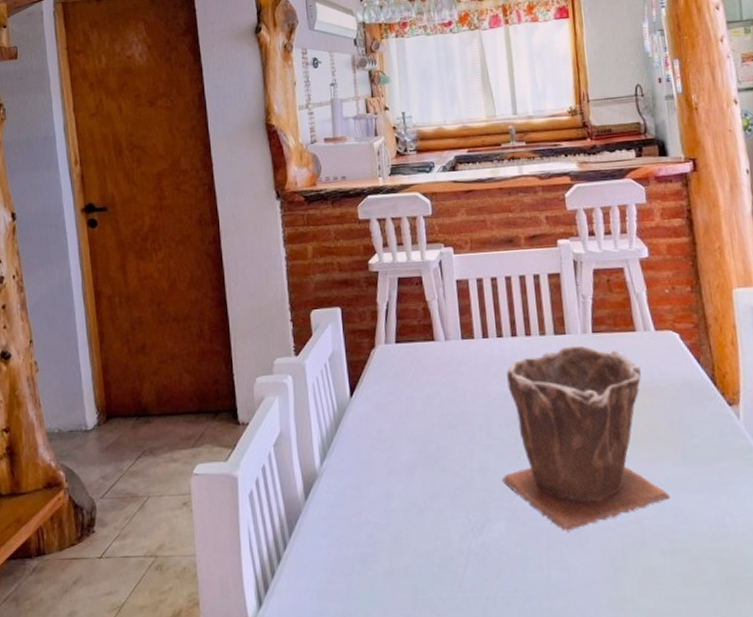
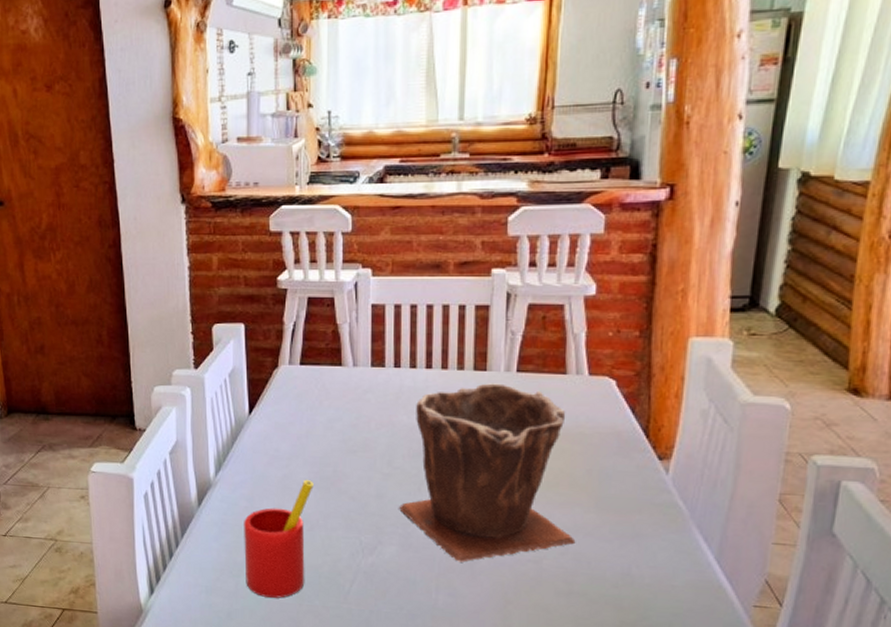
straw: none [352,459,418,595] -> present [244,479,314,598]

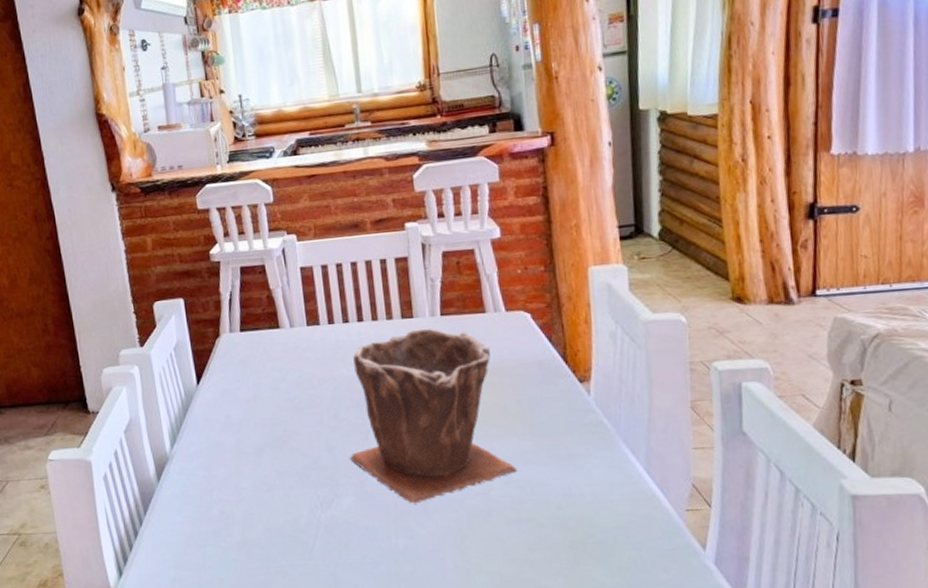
straw: present [244,479,314,598] -> none [203,441,270,564]

